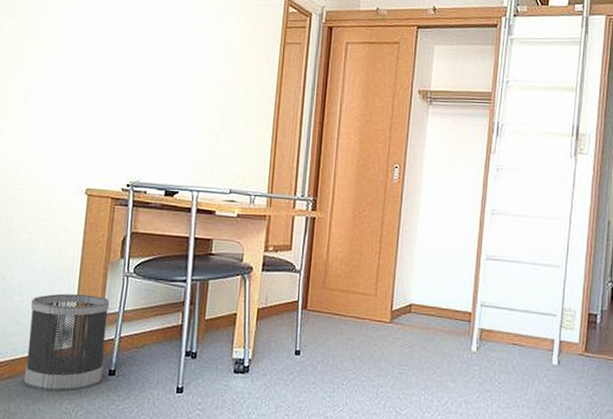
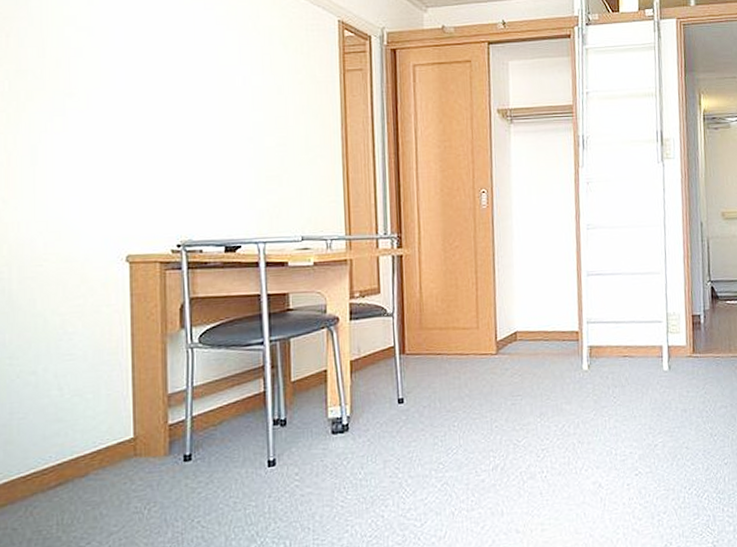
wastebasket: present [24,293,110,392] -> none [75,375,177,494]

